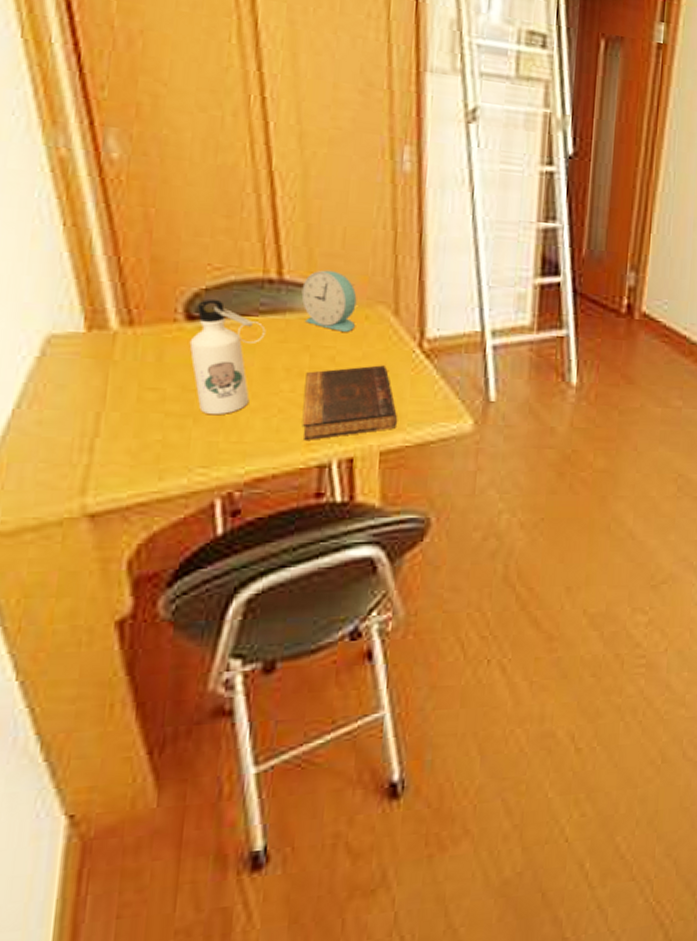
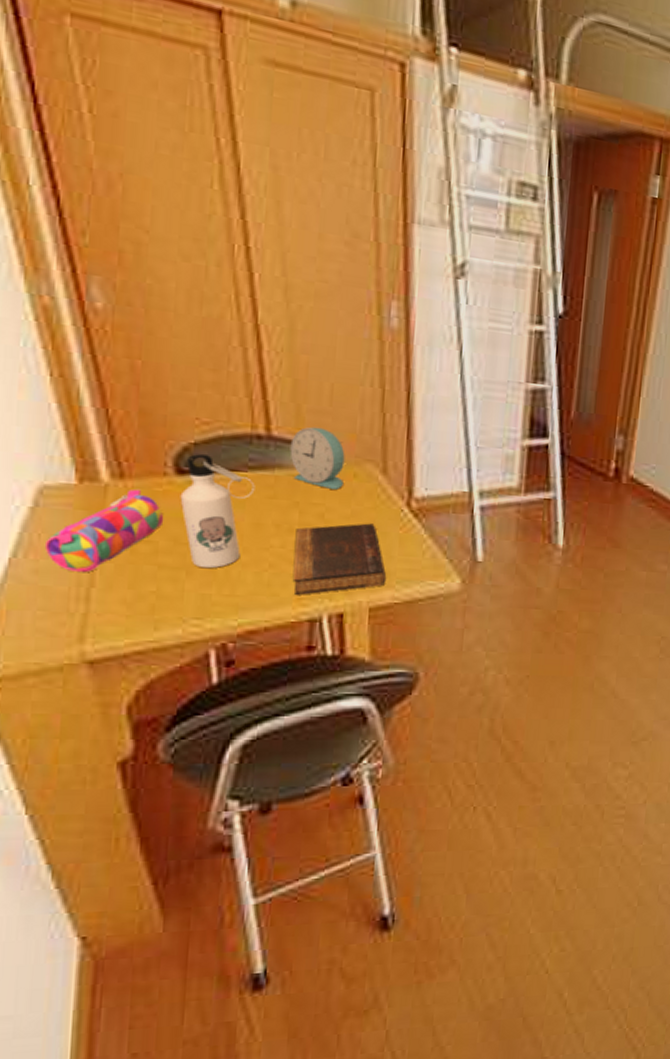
pencil case: none [49,336,173,423] -> present [44,489,164,573]

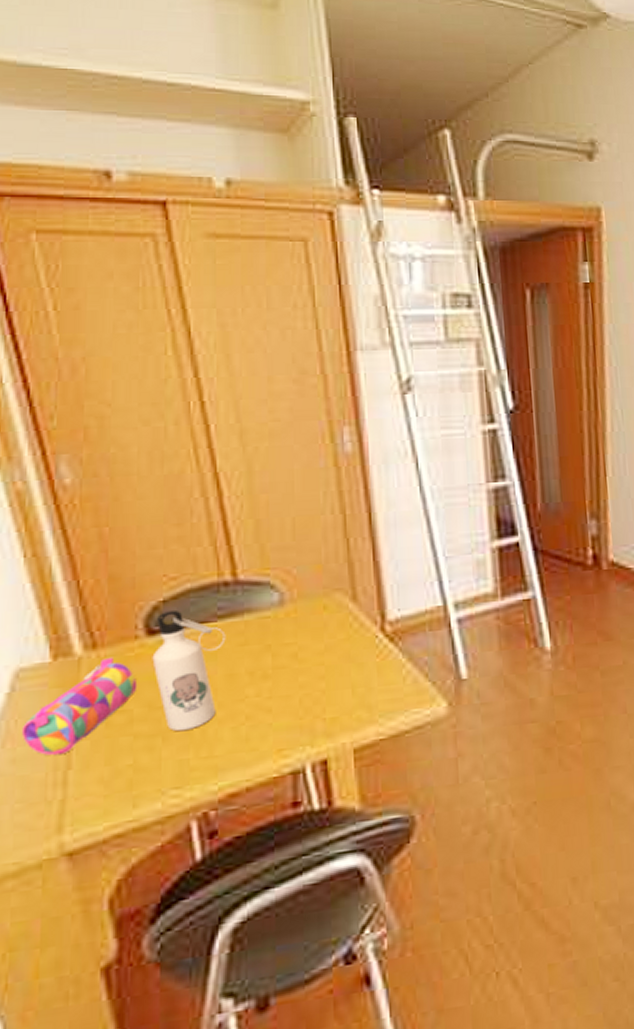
alarm clock: present [290,426,345,489] -> none [257,563,314,626]
book: present [292,523,387,595] -> none [270,655,369,746]

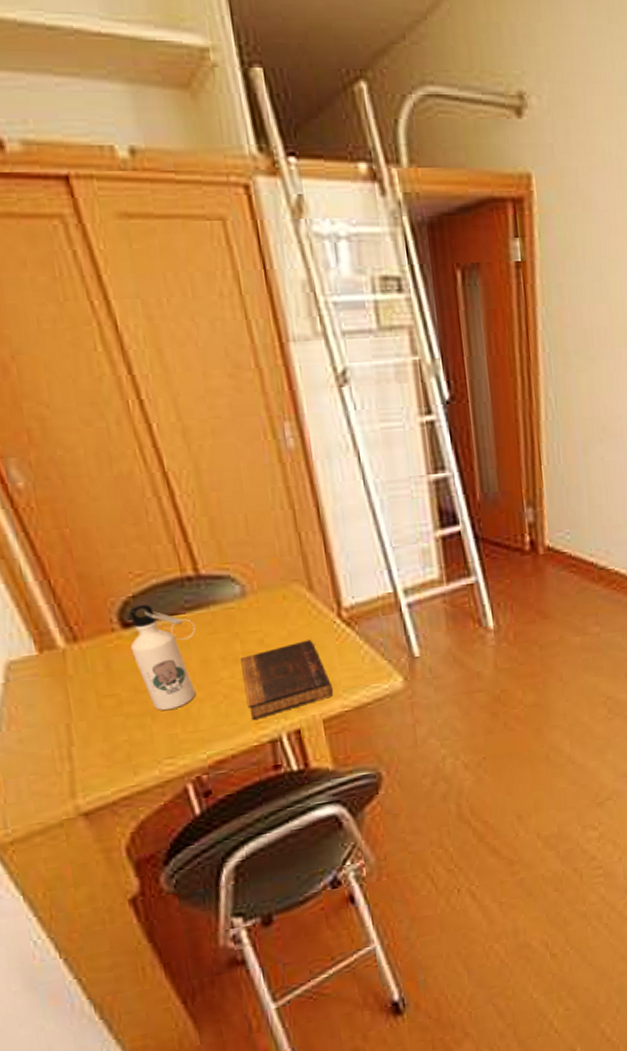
pencil case: present [21,657,138,756] -> none [22,648,122,736]
book: none [270,655,369,746] -> present [241,640,334,720]

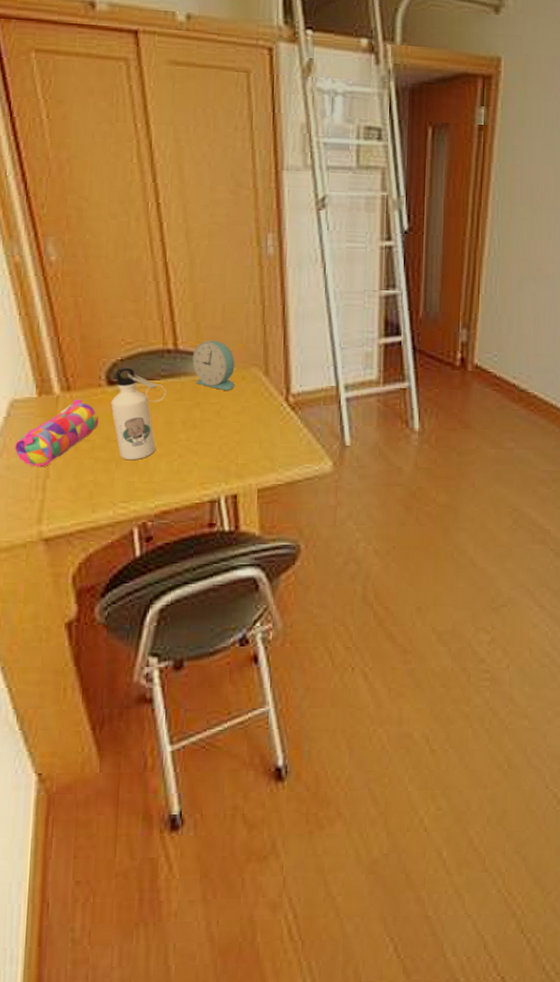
pencil case: none [22,648,122,736] -> present [14,398,99,467]
alarm clock: none [218,558,275,615] -> present [192,340,235,390]
book: present [241,640,334,720] -> none [196,417,271,480]

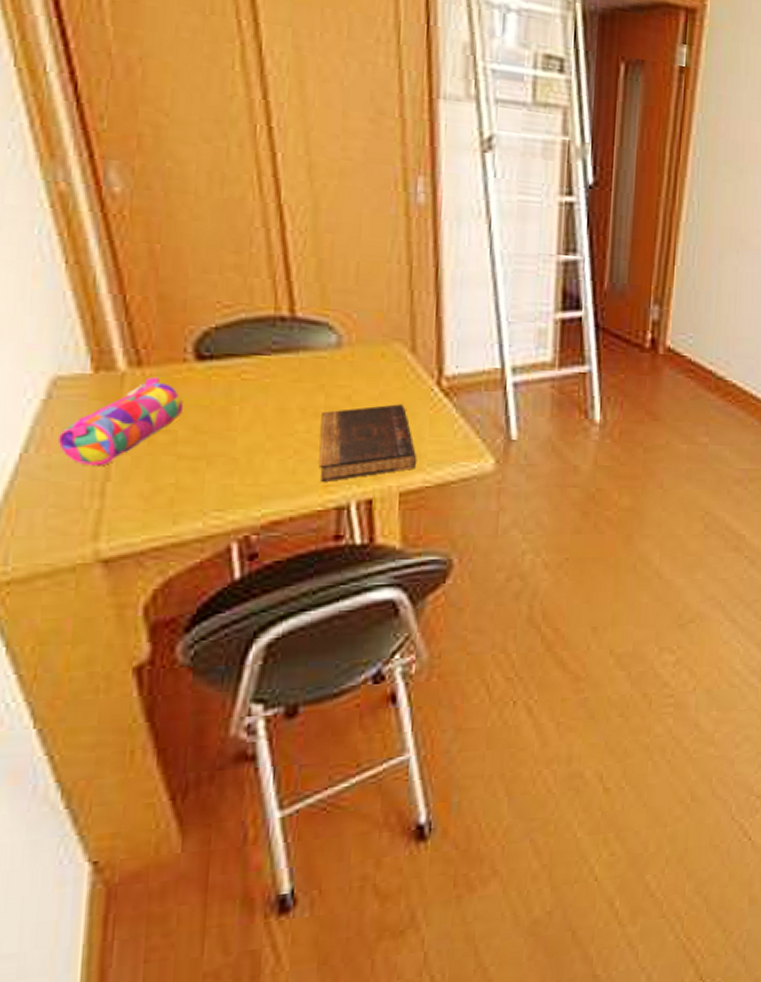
water bottle: present [111,368,167,461] -> none [200,338,279,458]
alarm clock: present [192,340,235,390] -> none [315,306,372,370]
book: none [196,417,271,480] -> present [318,404,417,482]

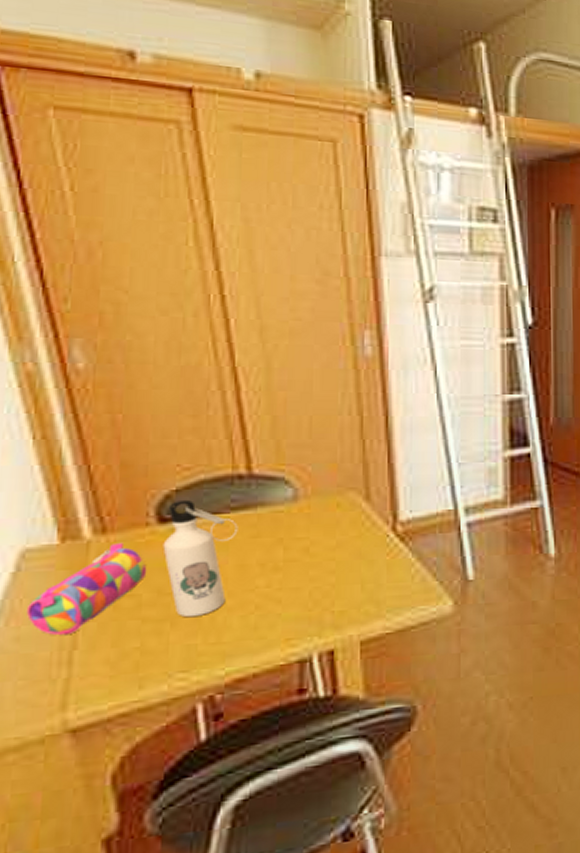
water bottle: none [200,338,279,458] -> present [163,500,238,618]
book: present [318,404,417,482] -> none [280,552,377,635]

